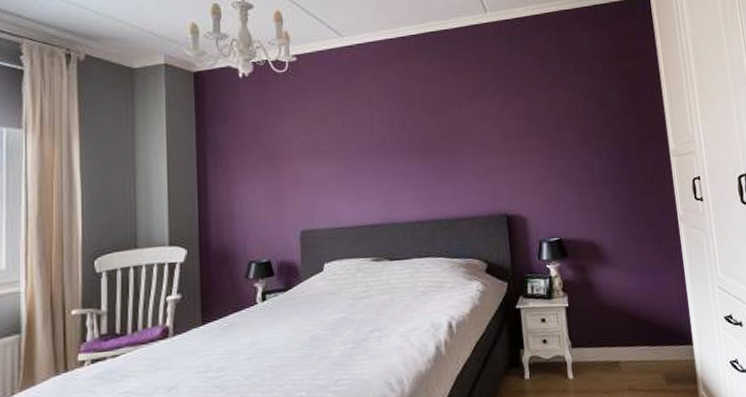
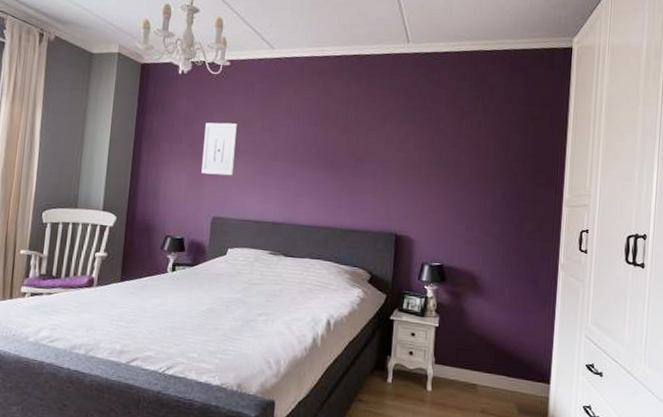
wall art: none [278,123,317,184] -> present [201,122,237,176]

